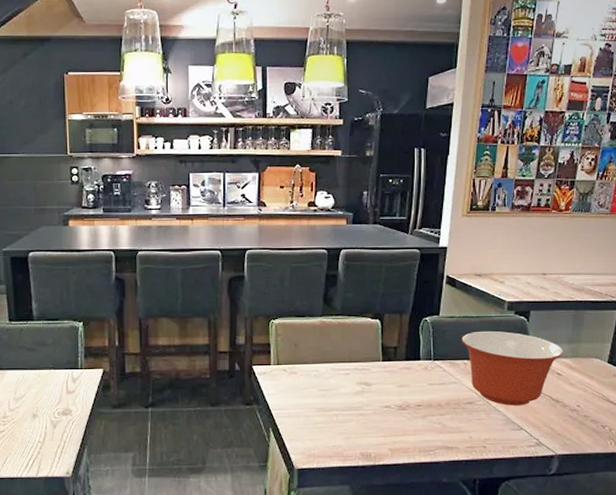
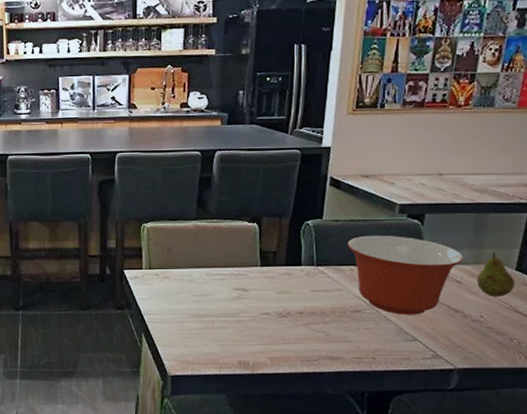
fruit: none [575,346,608,387] -> present [477,252,516,297]

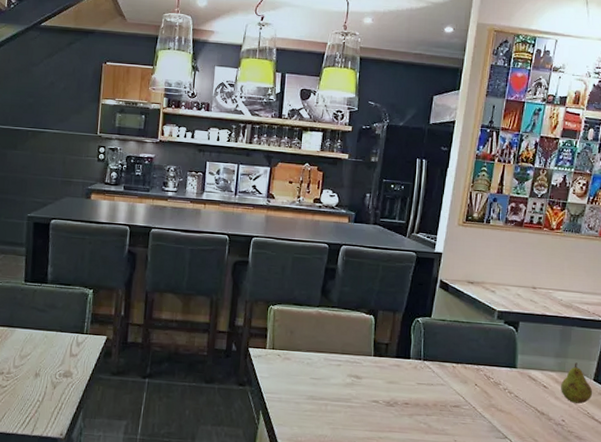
mixing bowl: present [347,236,463,315] -> none [451,337,550,414]

